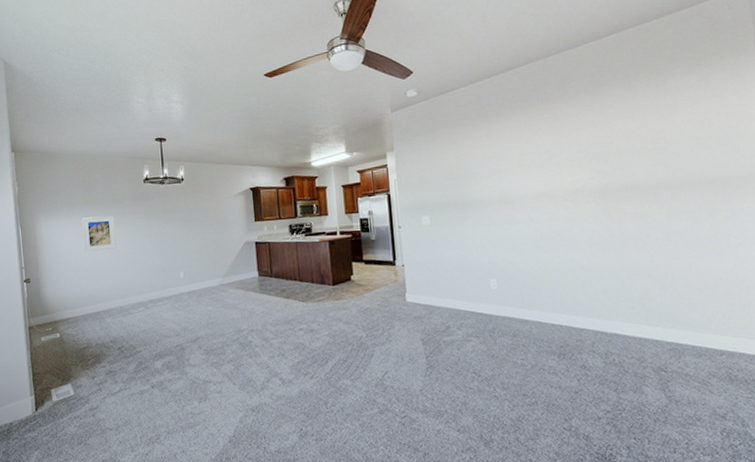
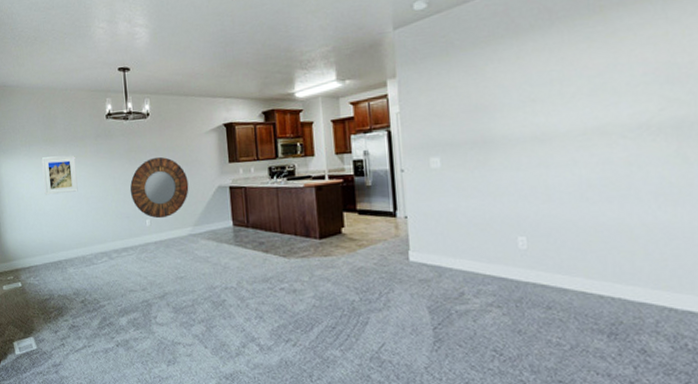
home mirror: none [165,217,220,271] -> present [130,157,189,219]

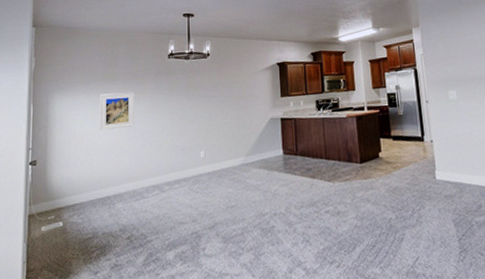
home mirror: present [130,157,189,219] -> none [186,93,244,150]

